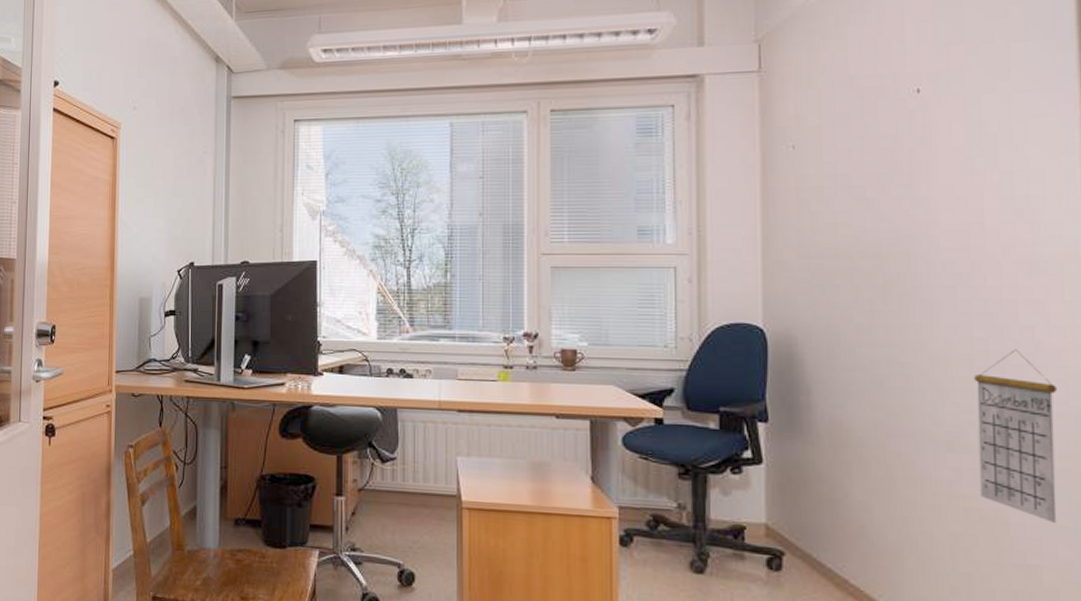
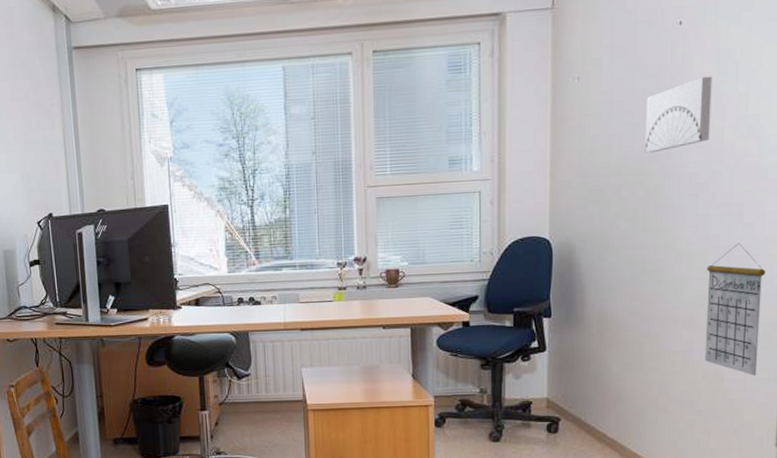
wall art: none [880,150,966,235] -> present [645,76,713,153]

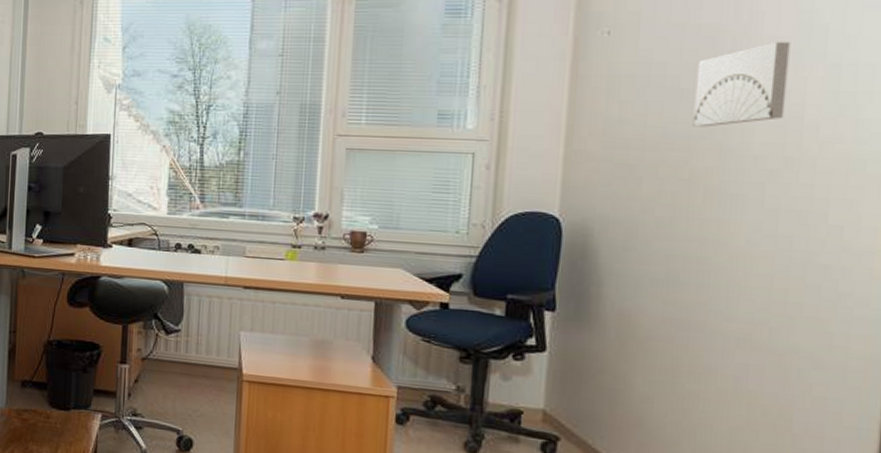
calendar: present [704,243,766,377] -> none [765,249,859,424]

